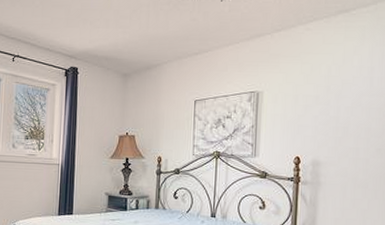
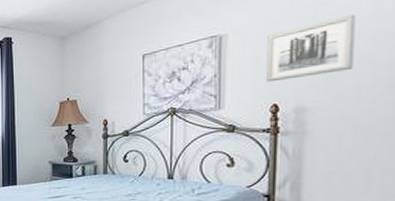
wall art: none [292,89,356,137] -> present [266,14,356,82]

